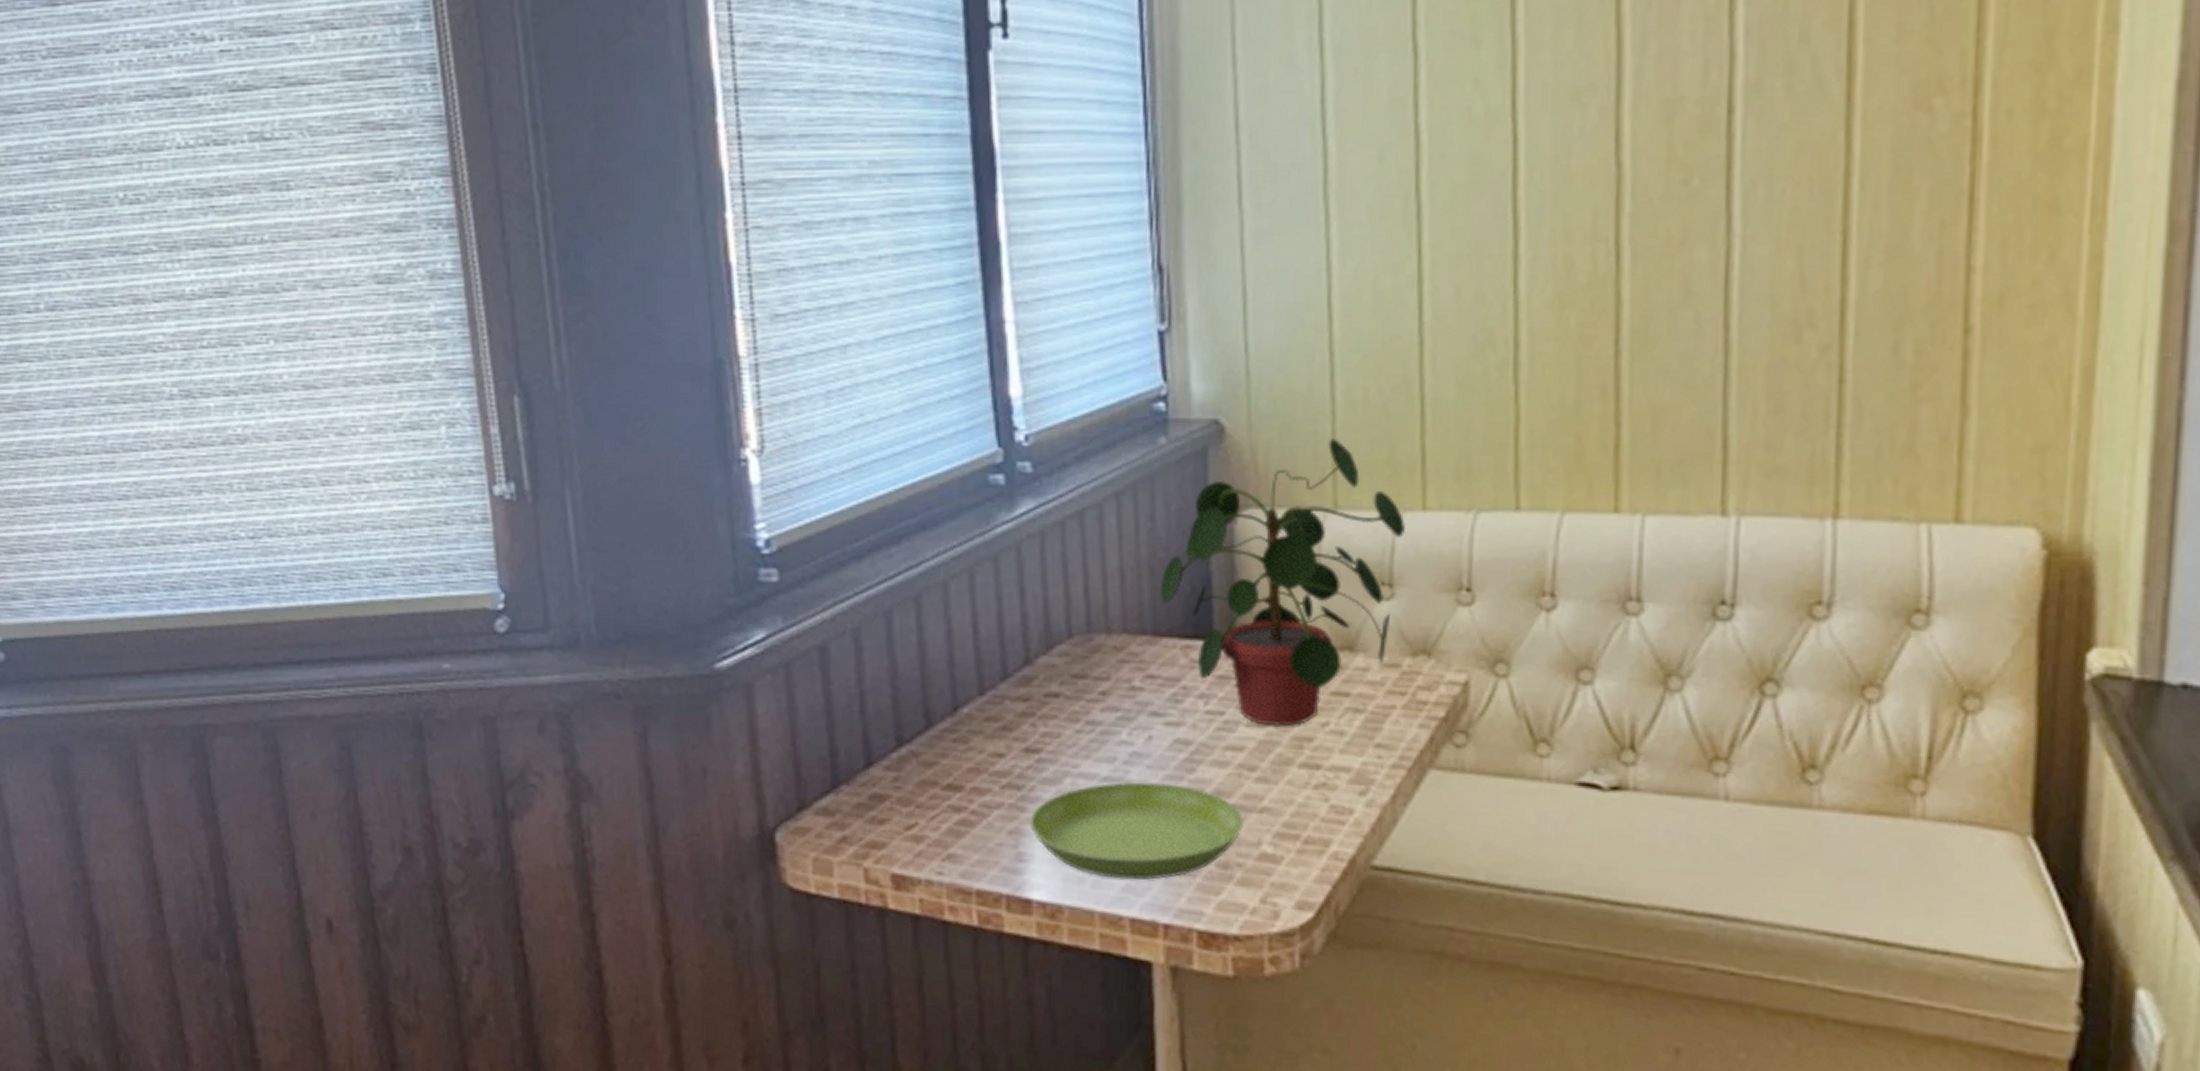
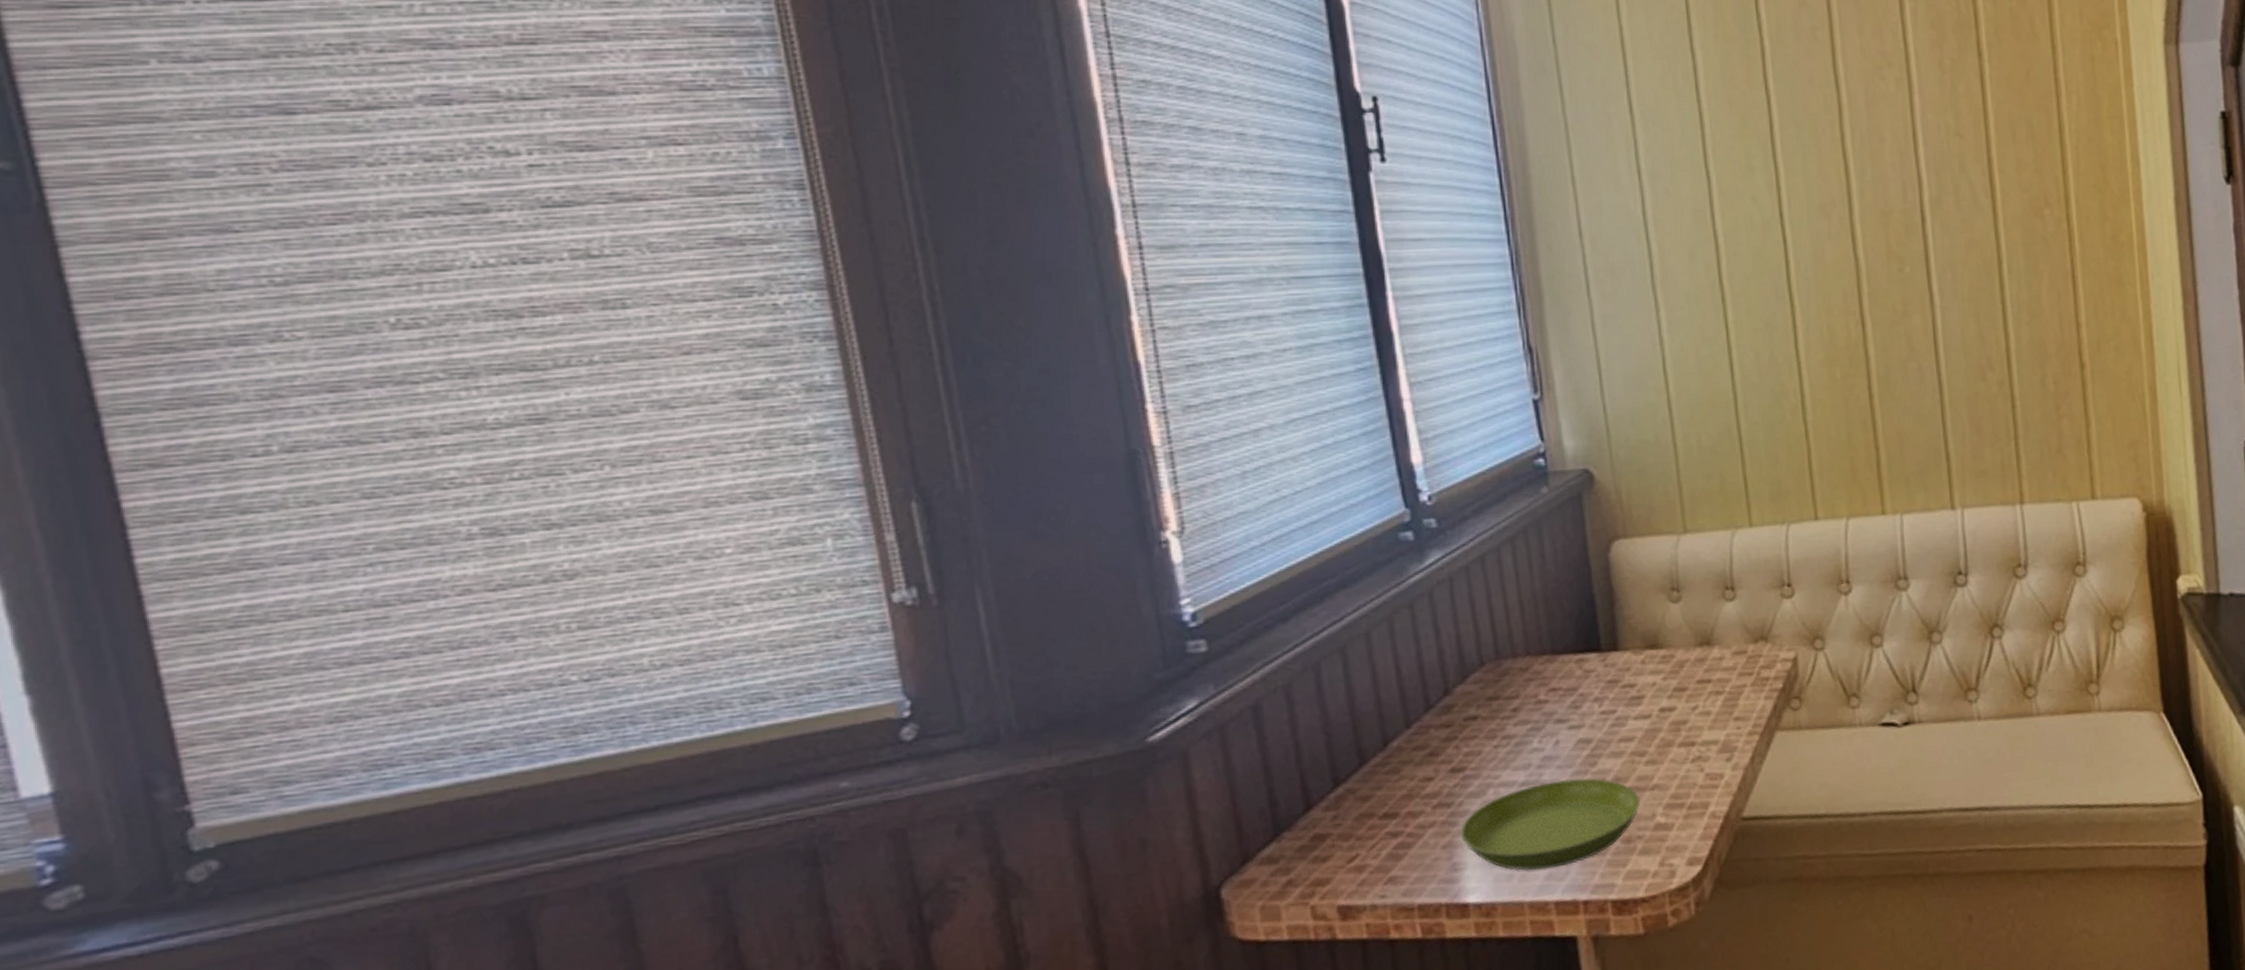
potted plant: present [1160,438,1405,727] -> none [1554,476,1739,717]

